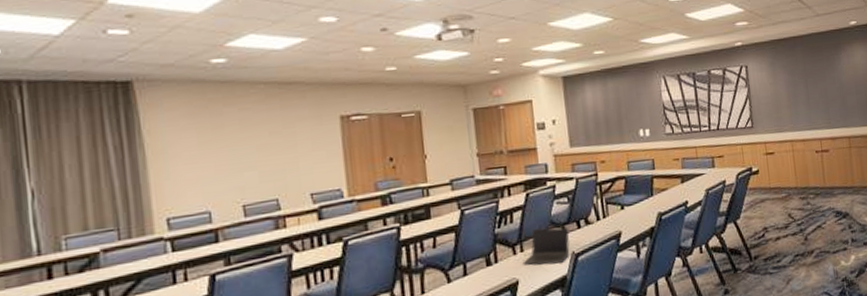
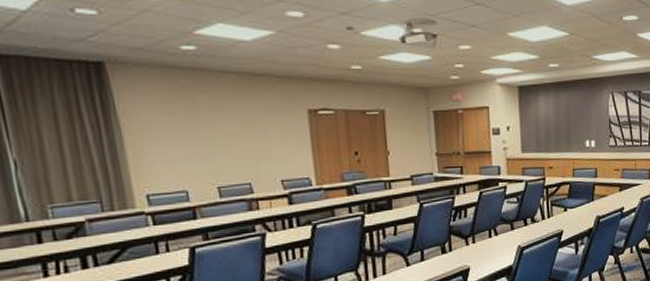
laptop computer: present [523,227,570,266] -> none [474,223,517,256]

